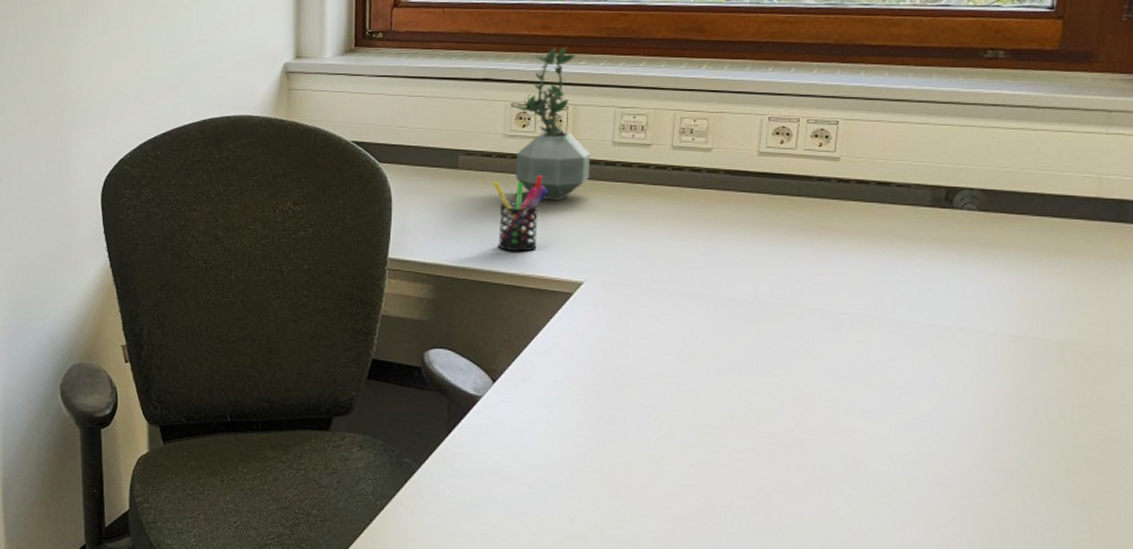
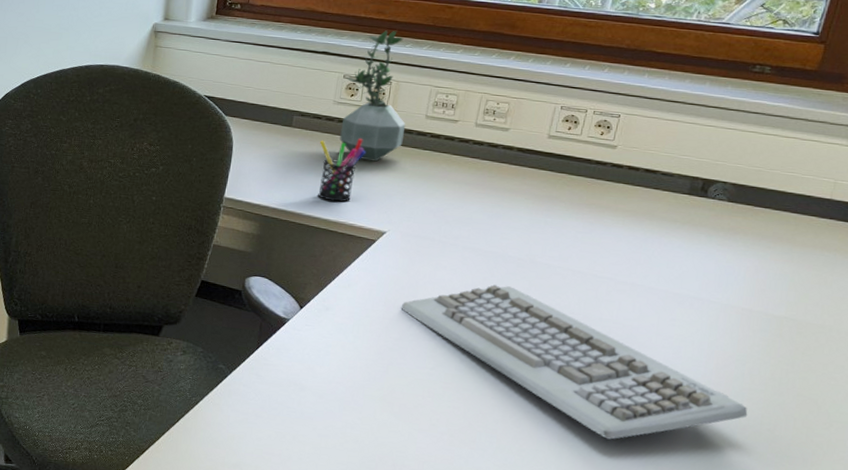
keyboard: none [611,333,1040,508] -> present [401,284,748,440]

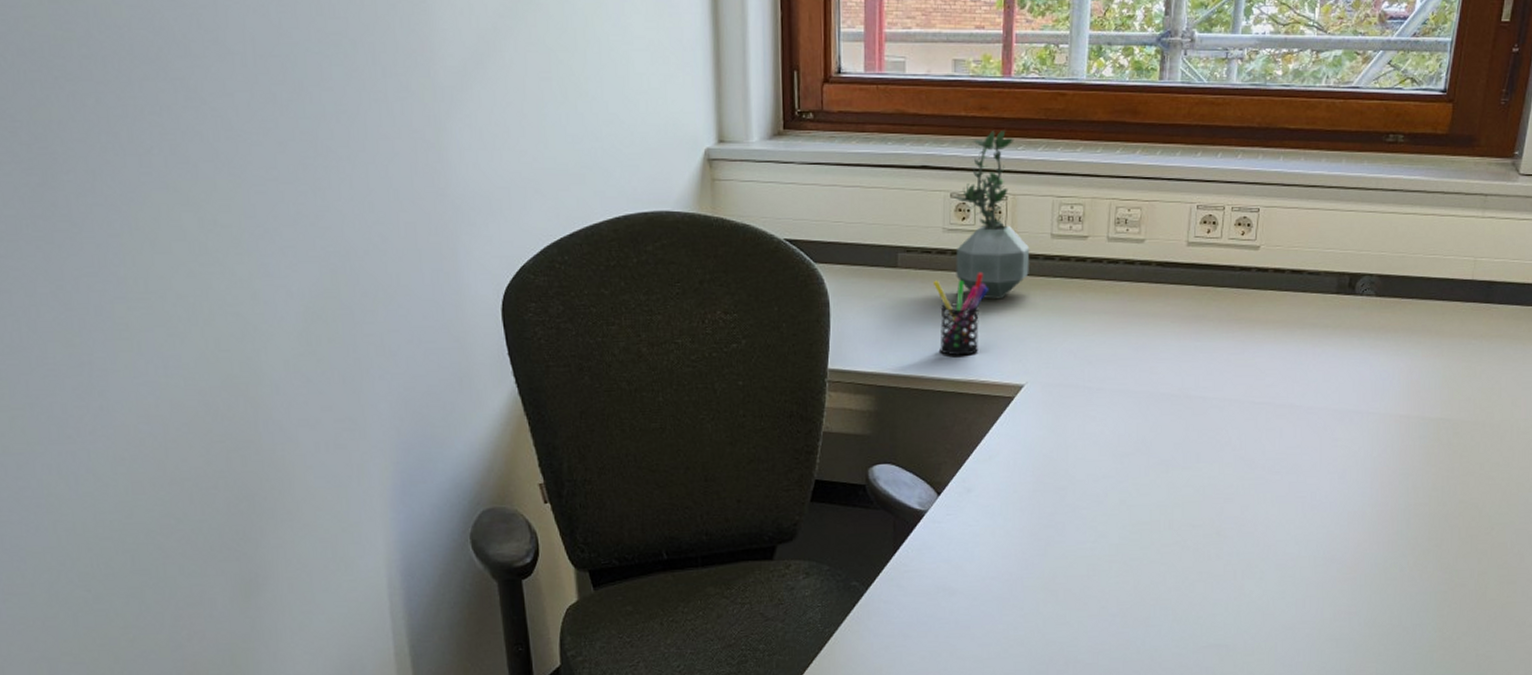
keyboard: present [401,284,748,440] -> none [1051,429,1416,587]

